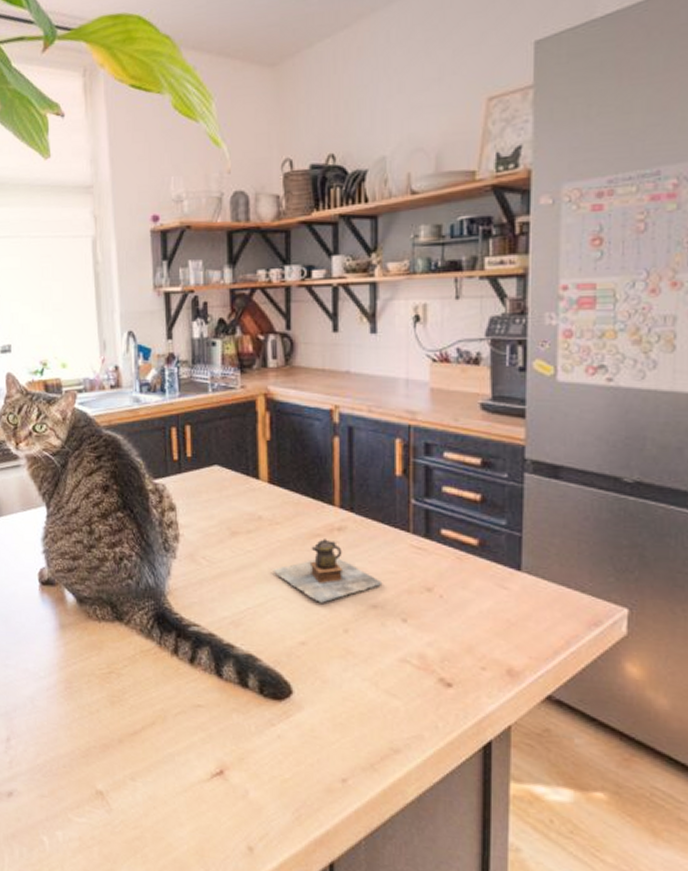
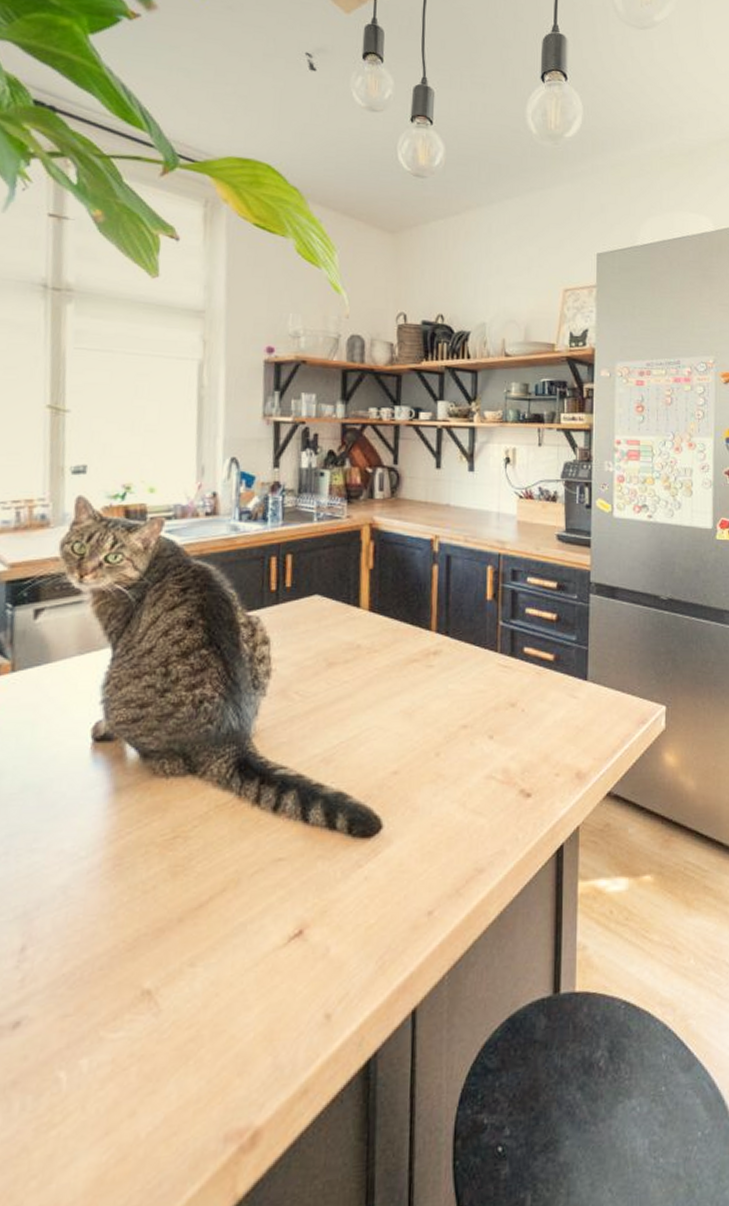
teapot: present [272,539,383,603] -> none [368,664,473,728]

